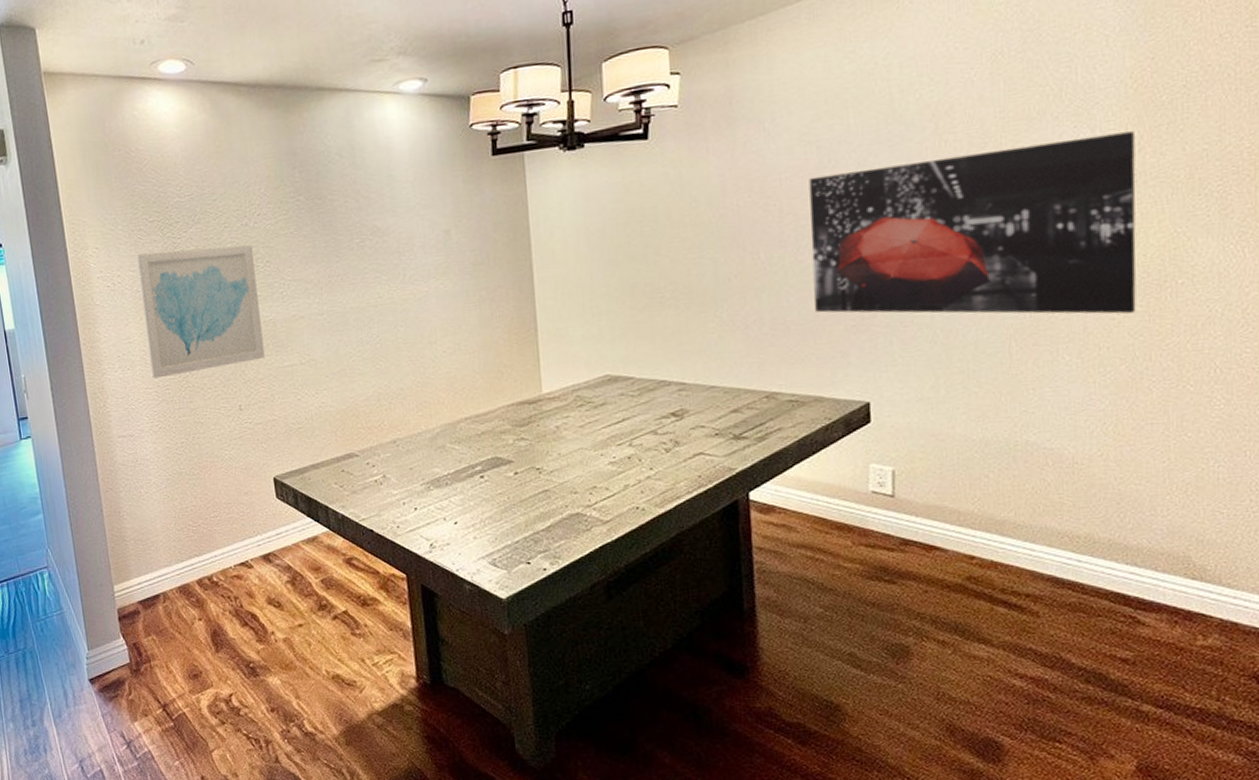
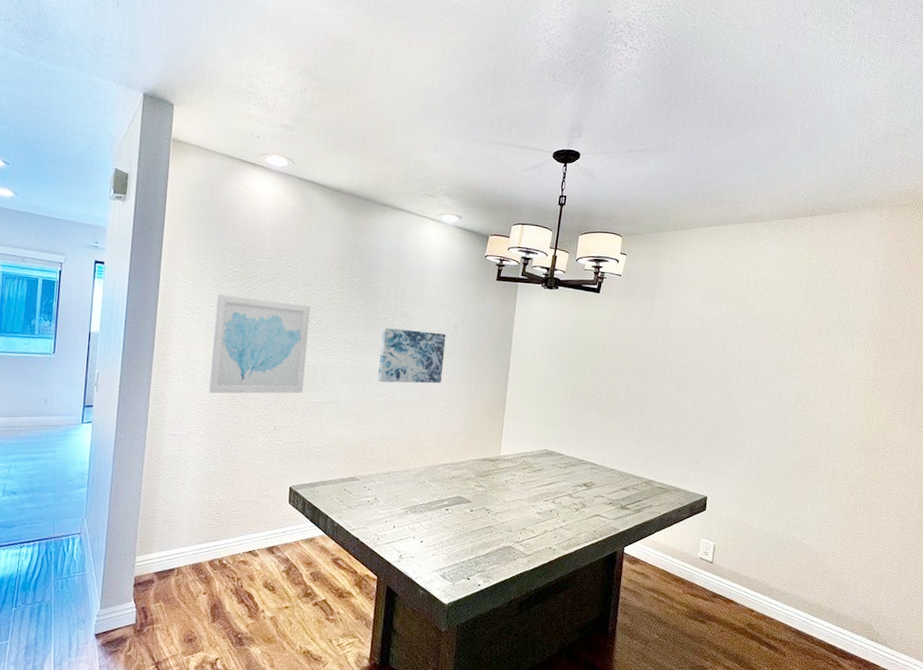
wall art: none [349,244,442,326] -> present [378,327,446,384]
wall art: present [809,131,1136,314] -> none [684,341,874,466]

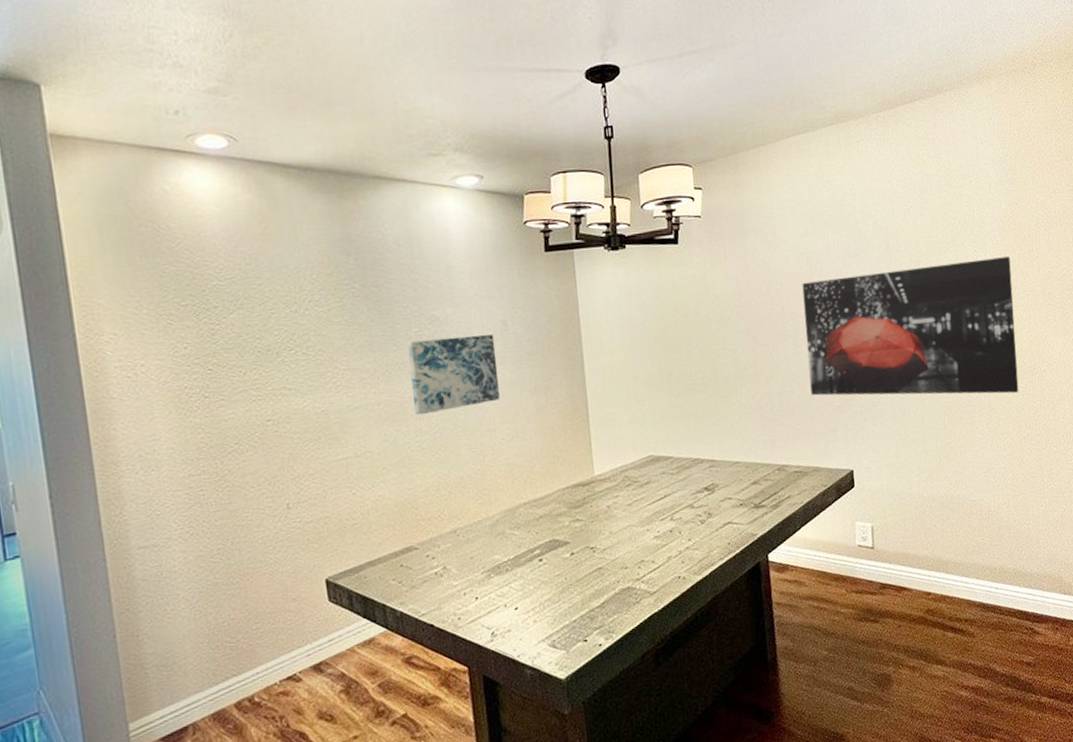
wall art: present [209,294,310,394] -> none [166,332,316,479]
wall art: none [684,341,874,466] -> present [802,256,1019,396]

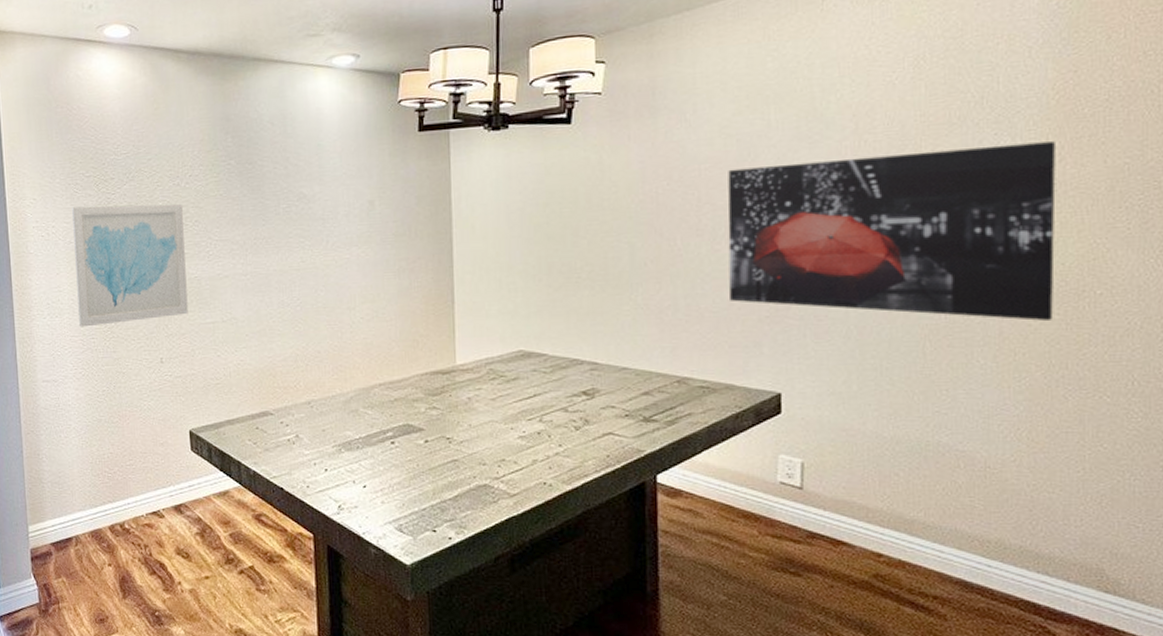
wall art: none [166,332,316,479] -> present [72,203,188,327]
wall art: present [407,334,500,416] -> none [275,214,363,288]

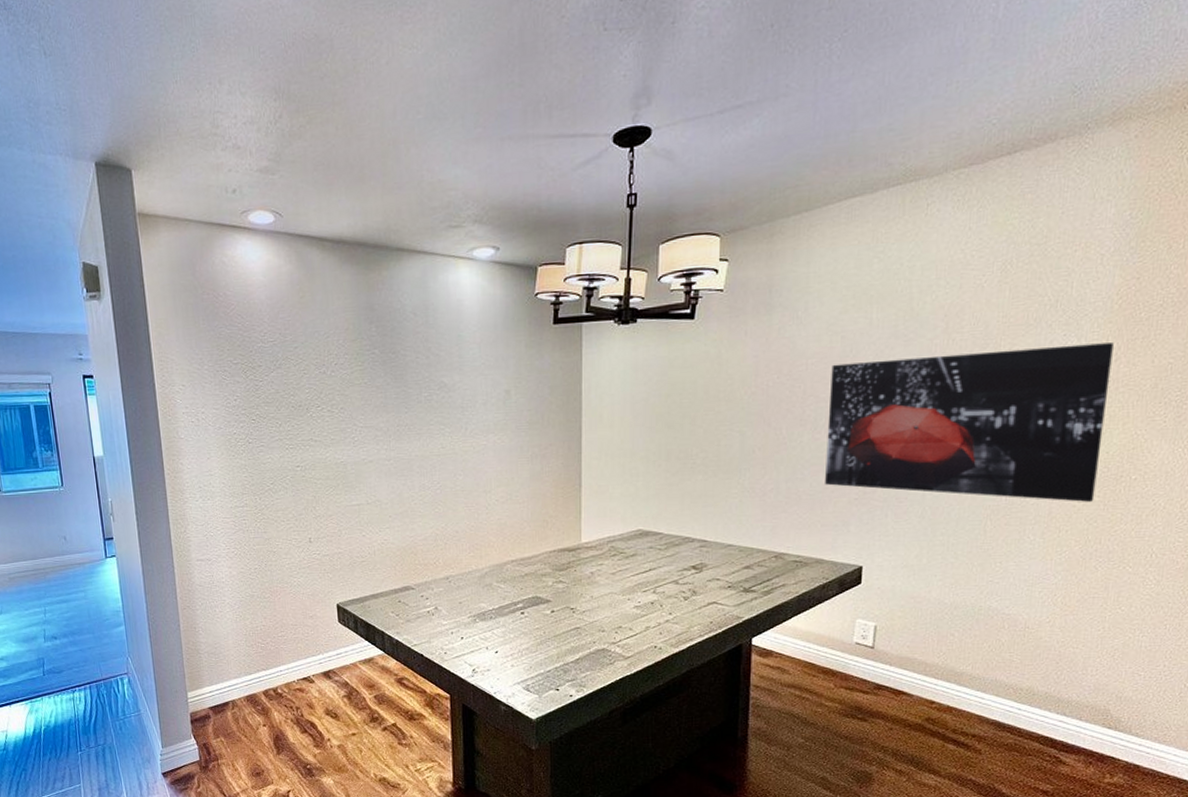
wall art: present [72,203,188,327] -> none [221,391,335,509]

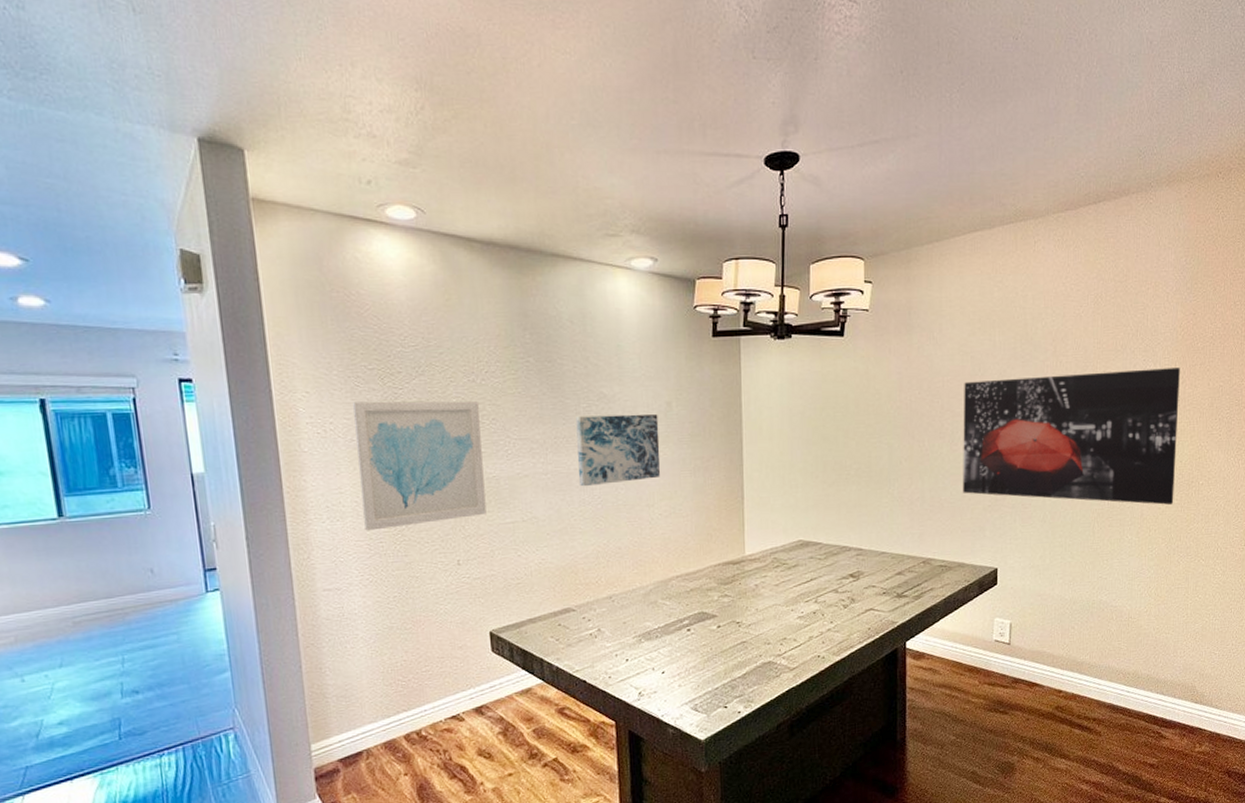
wall art: none [221,391,335,509] -> present [353,400,487,531]
wall art: none [417,402,498,473] -> present [576,414,661,487]

